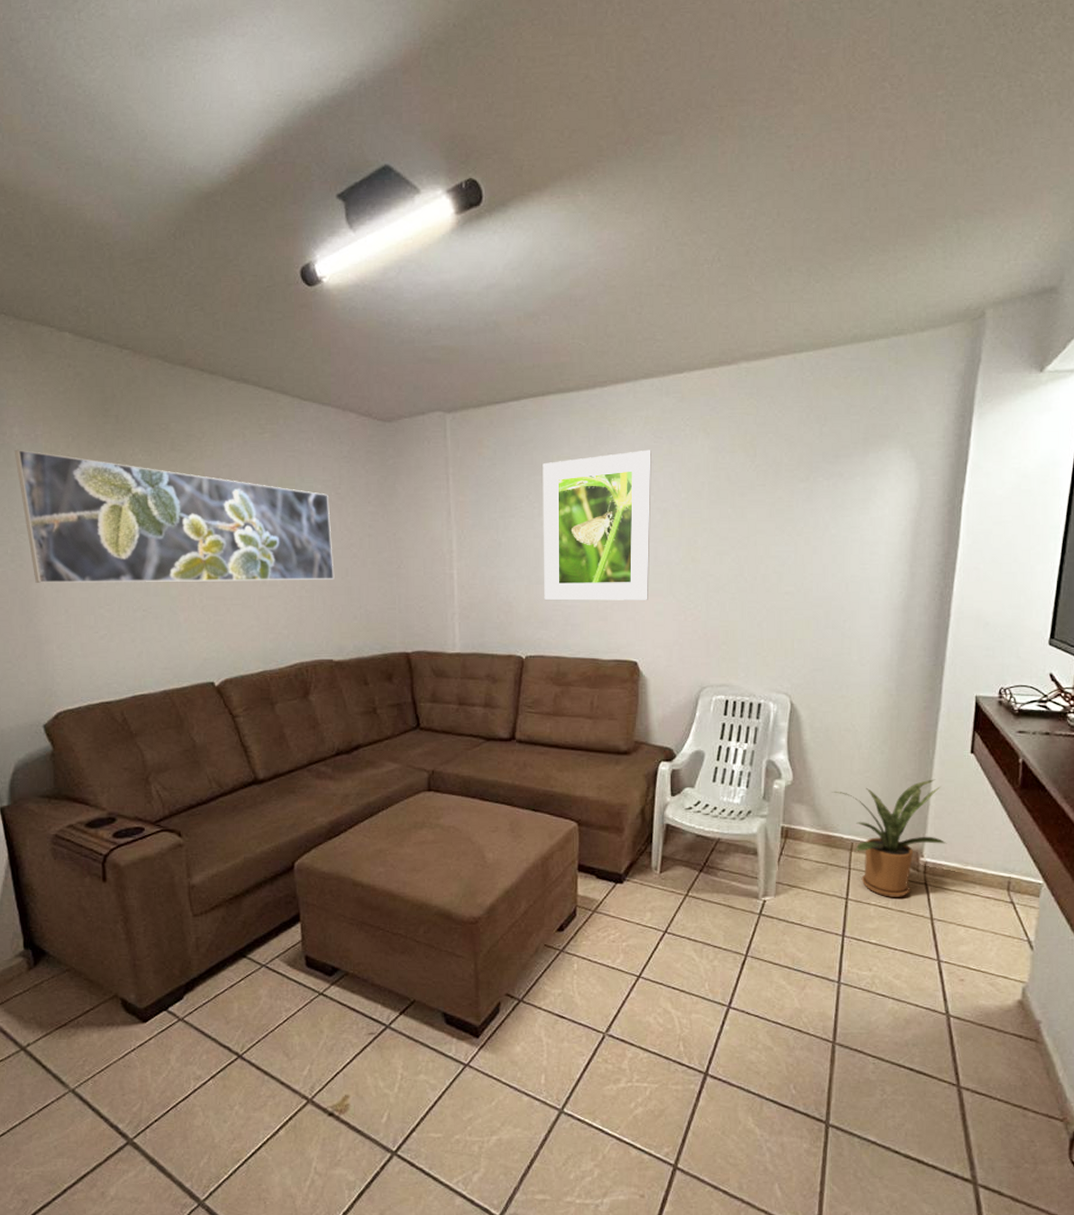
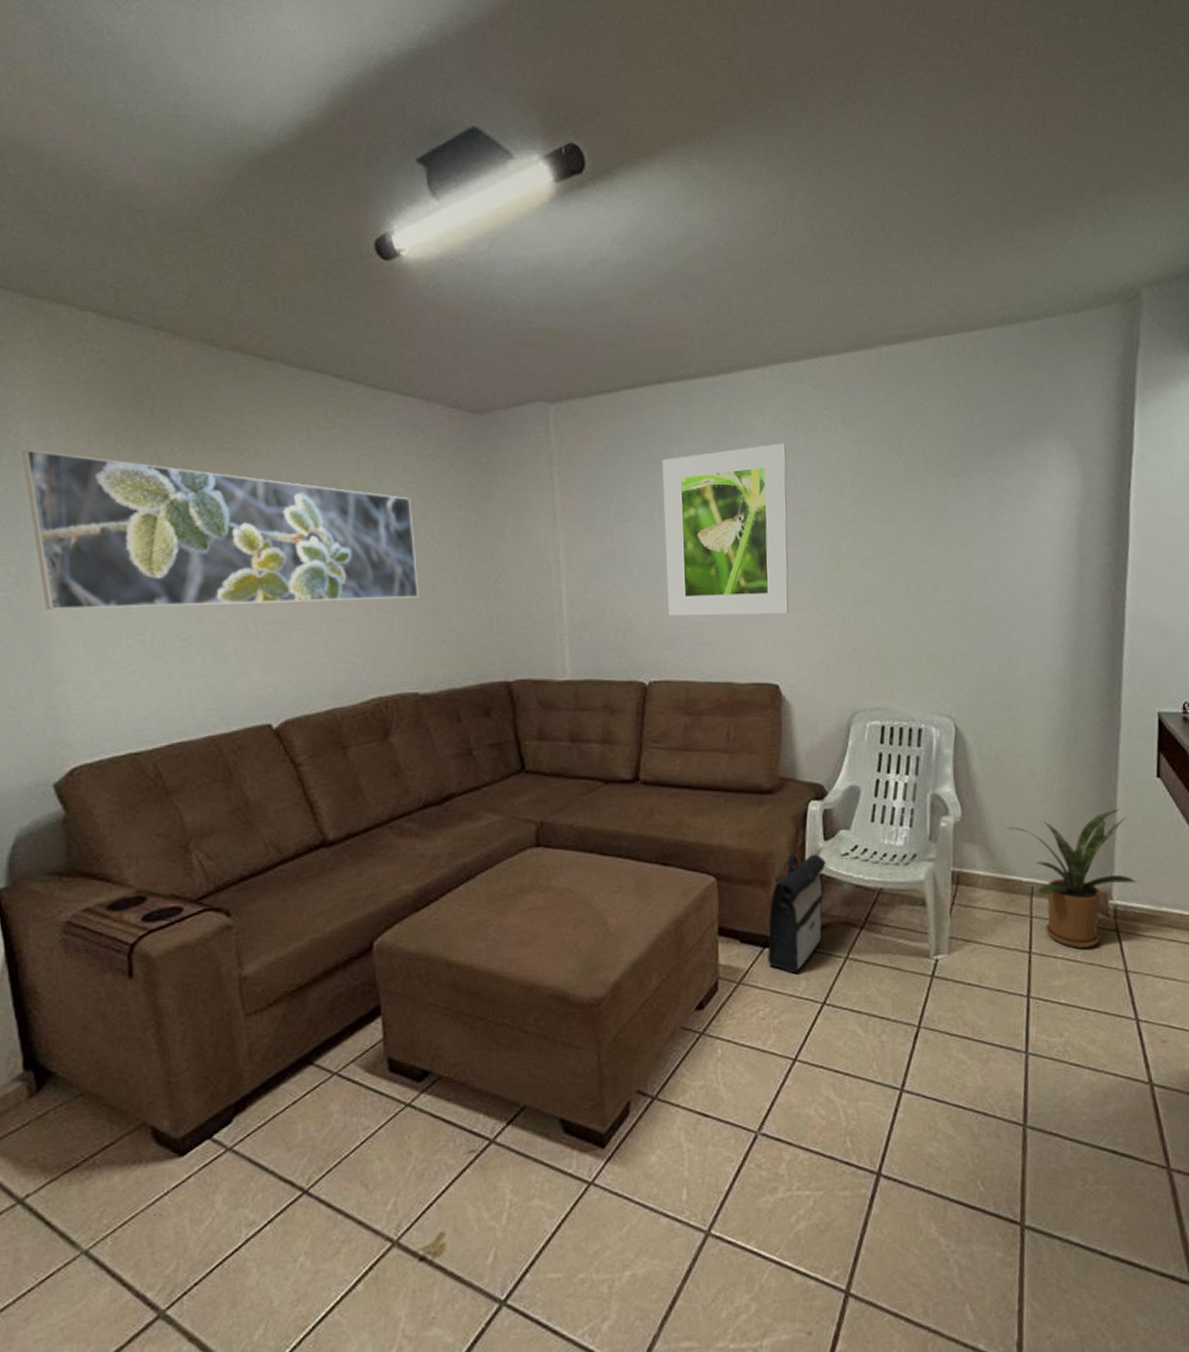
backpack: none [619,807,672,906] -> present [767,854,826,974]

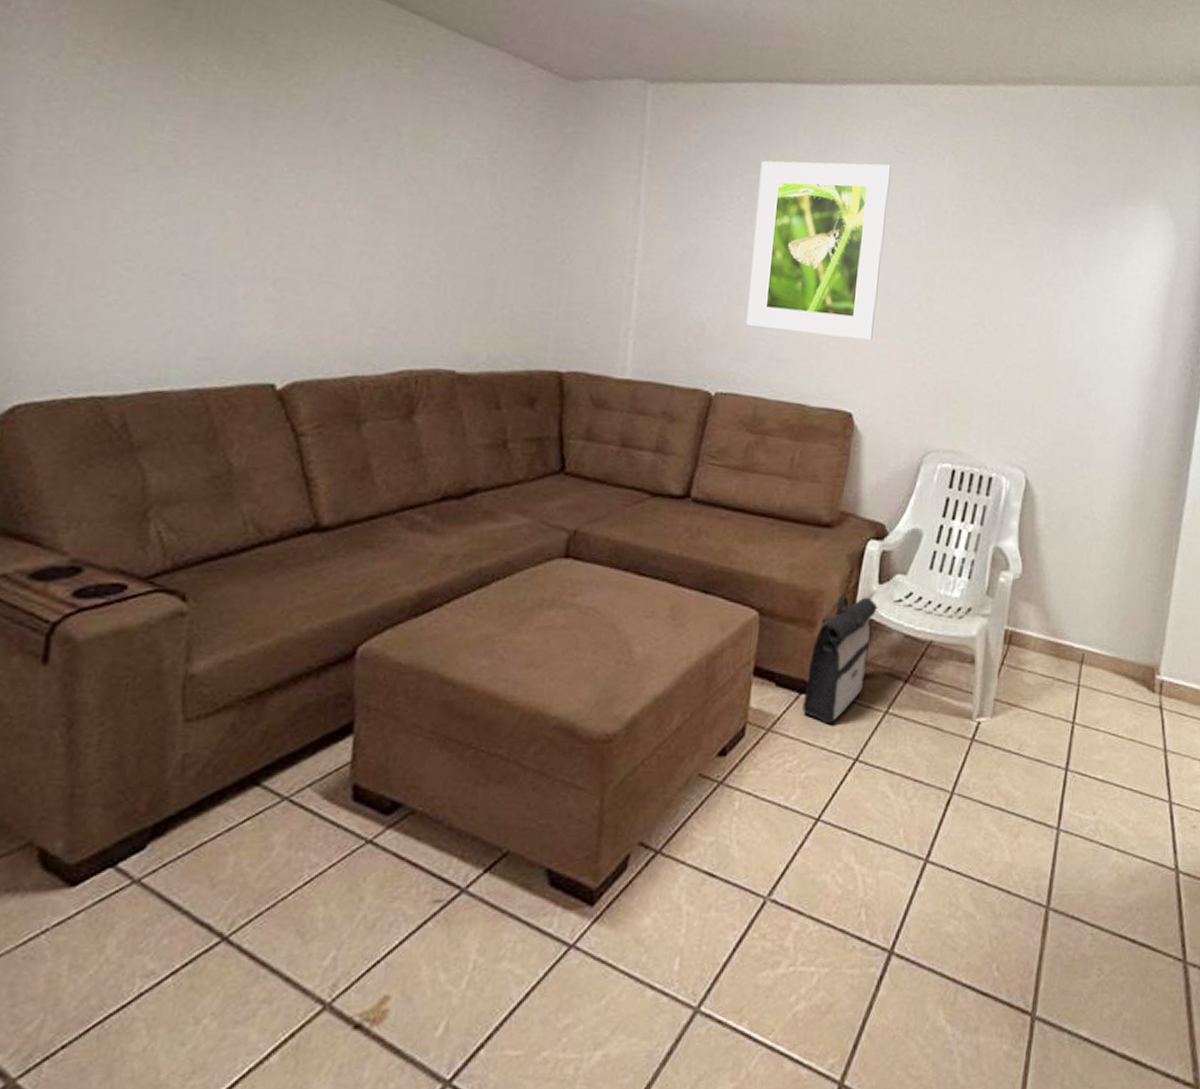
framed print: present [21,449,419,610] -> none [15,28,480,266]
house plant: present [1006,808,1138,948] -> none [1064,582,1186,723]

